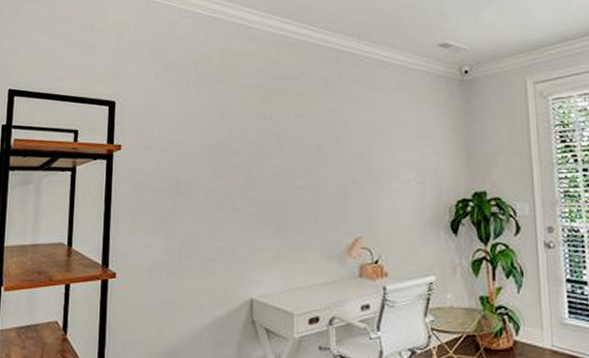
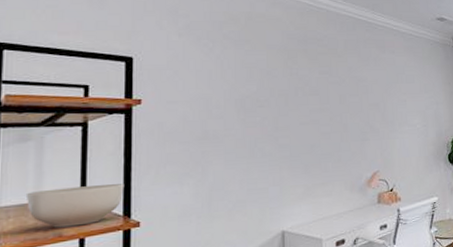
bowl: none [25,232,104,271] -> present [25,184,125,228]

